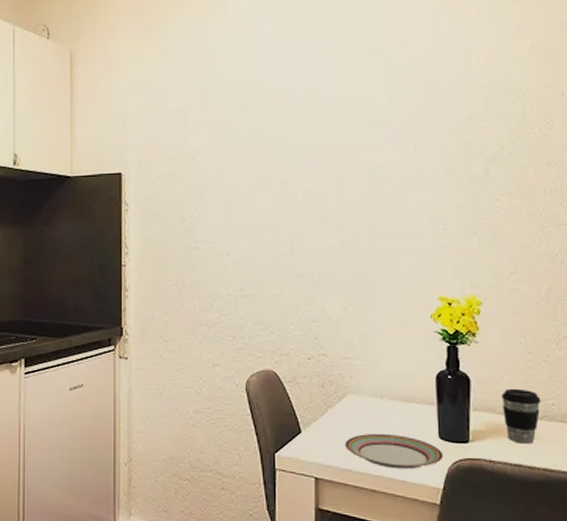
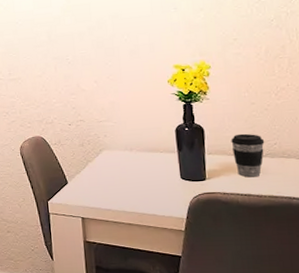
plate: present [344,433,444,469] -> none [103,178,186,206]

